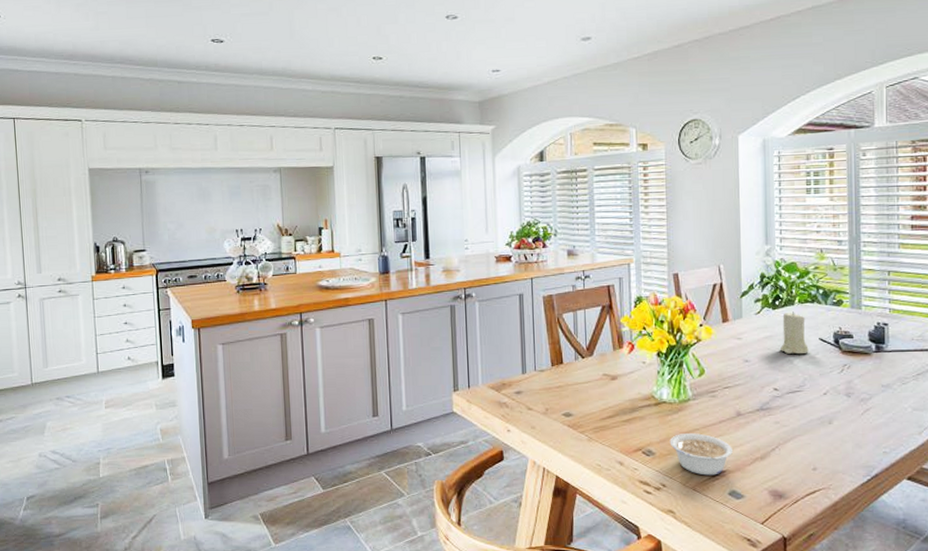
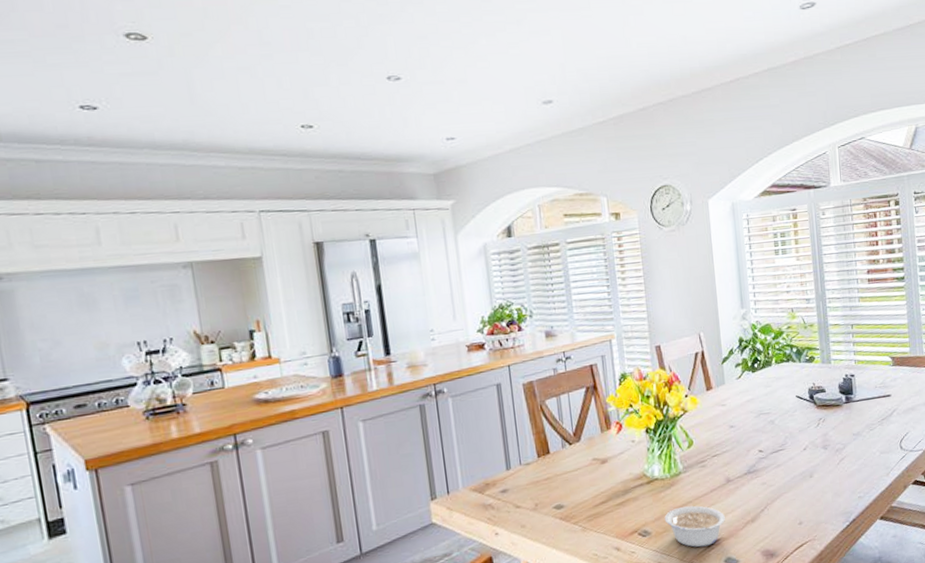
candle: present [780,311,809,355] -> none [761,372,788,415]

